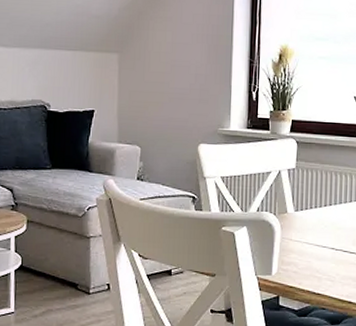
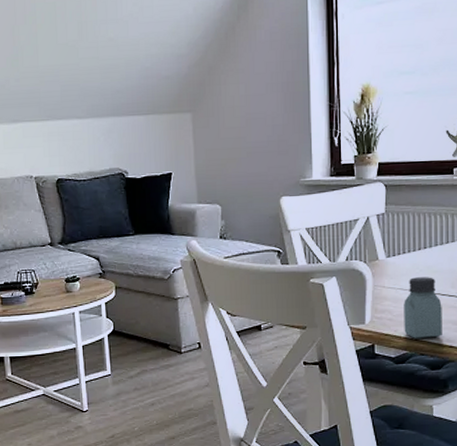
saltshaker: none [307,232,344,293] -> present [404,277,442,338]

